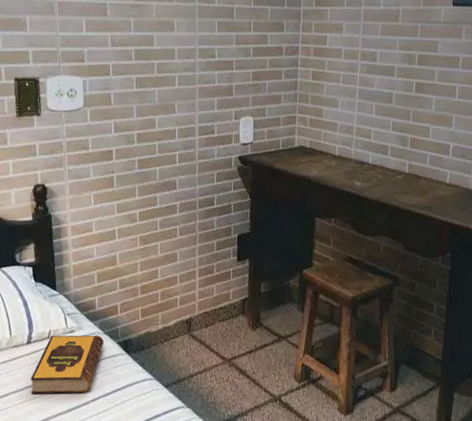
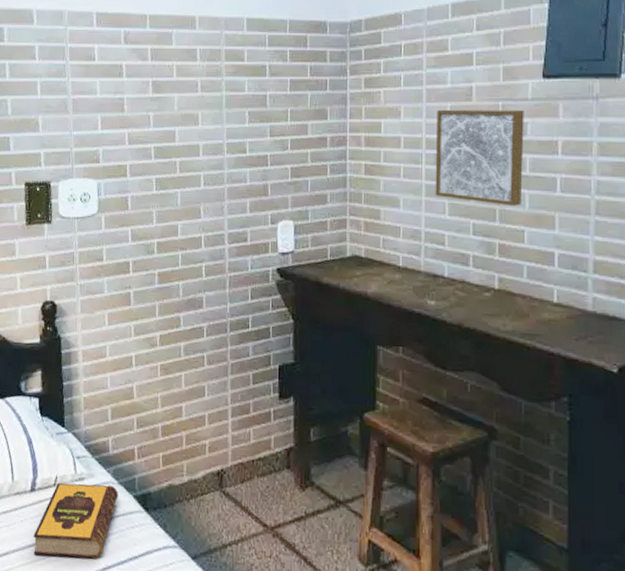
wall art: none [366,27,437,108] -> present [435,109,524,206]

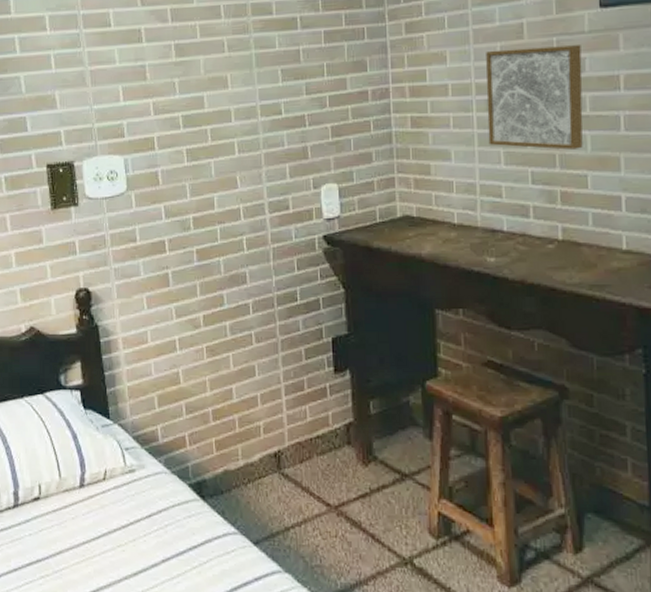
hardback book: present [33,482,119,559] -> none [86,475,172,552]

